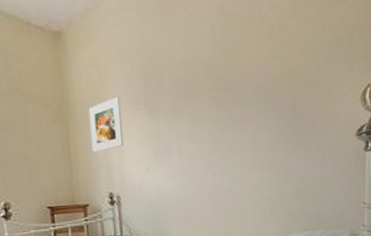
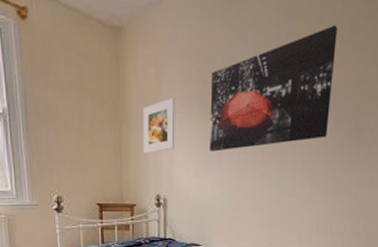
wall art: none [154,23,269,146] -> present [210,25,337,152]

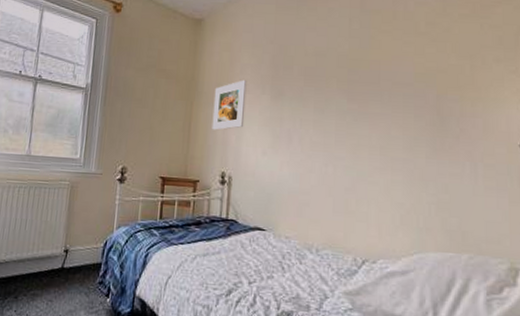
wall art: present [210,25,337,152] -> none [279,20,411,132]

